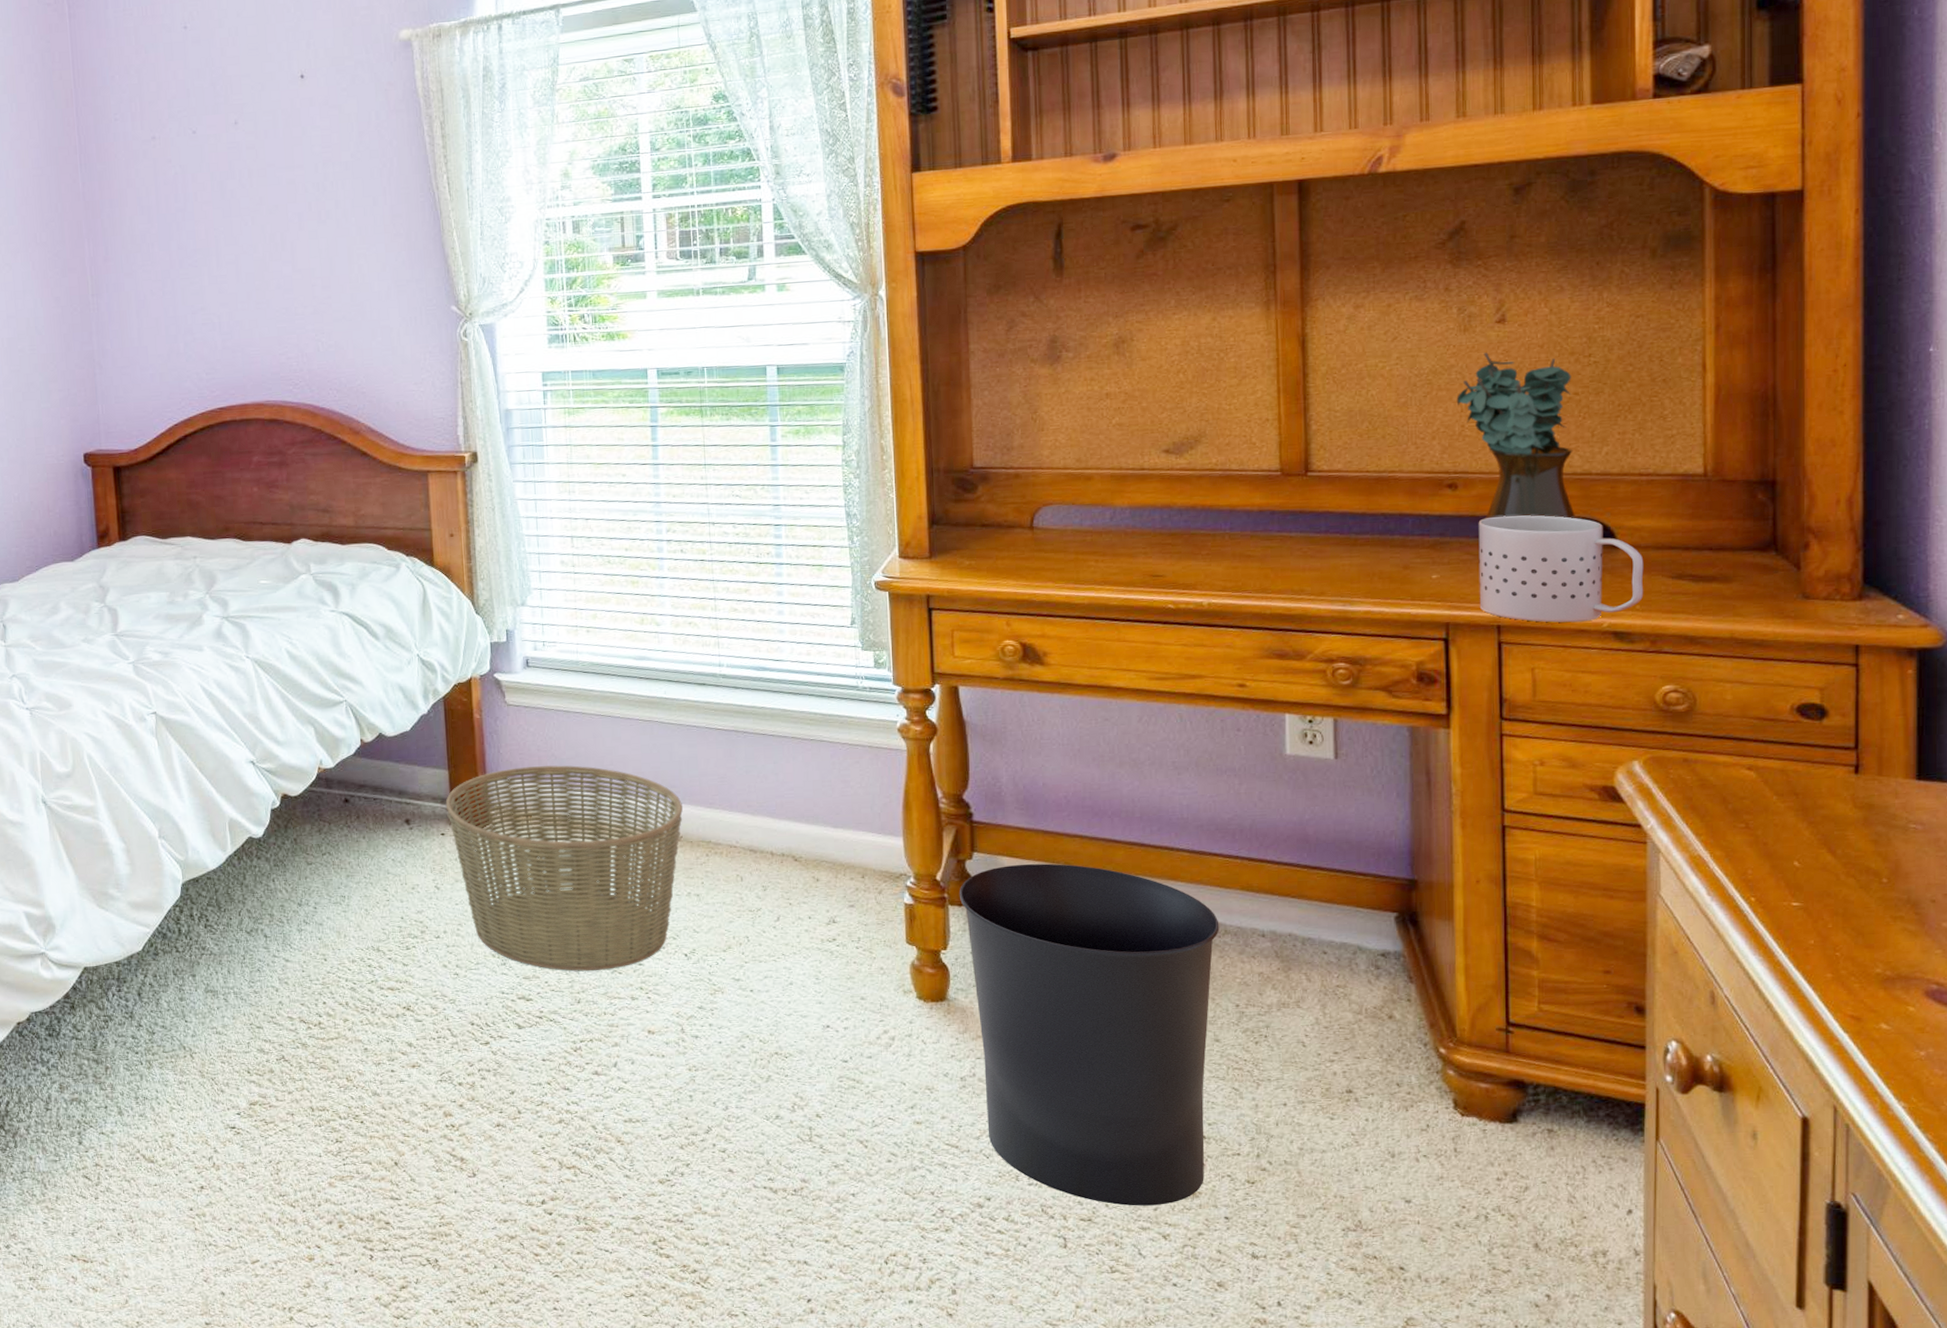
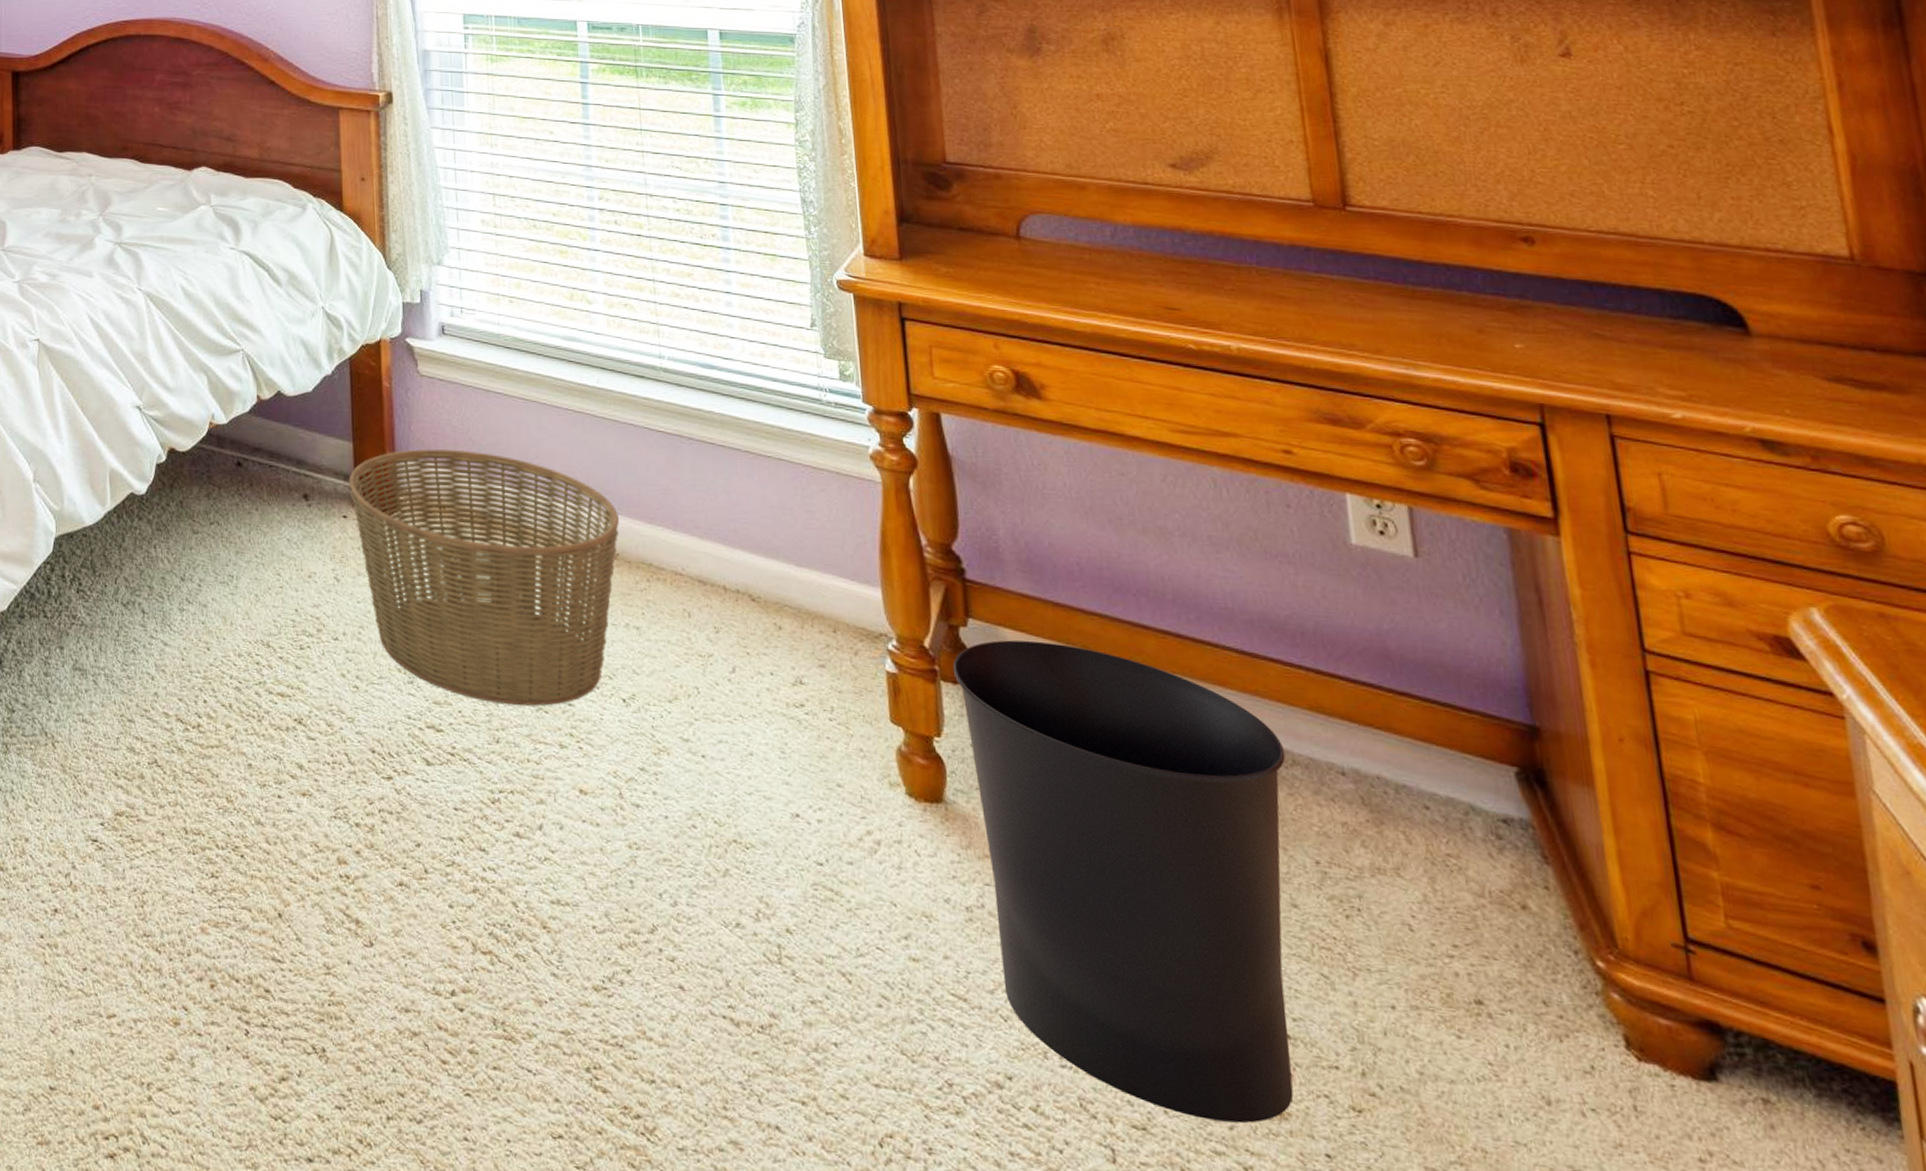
vase: present [1456,353,1576,519] -> none [1521,89,1692,295]
mug: present [1478,515,1644,623] -> none [1566,281,1794,423]

